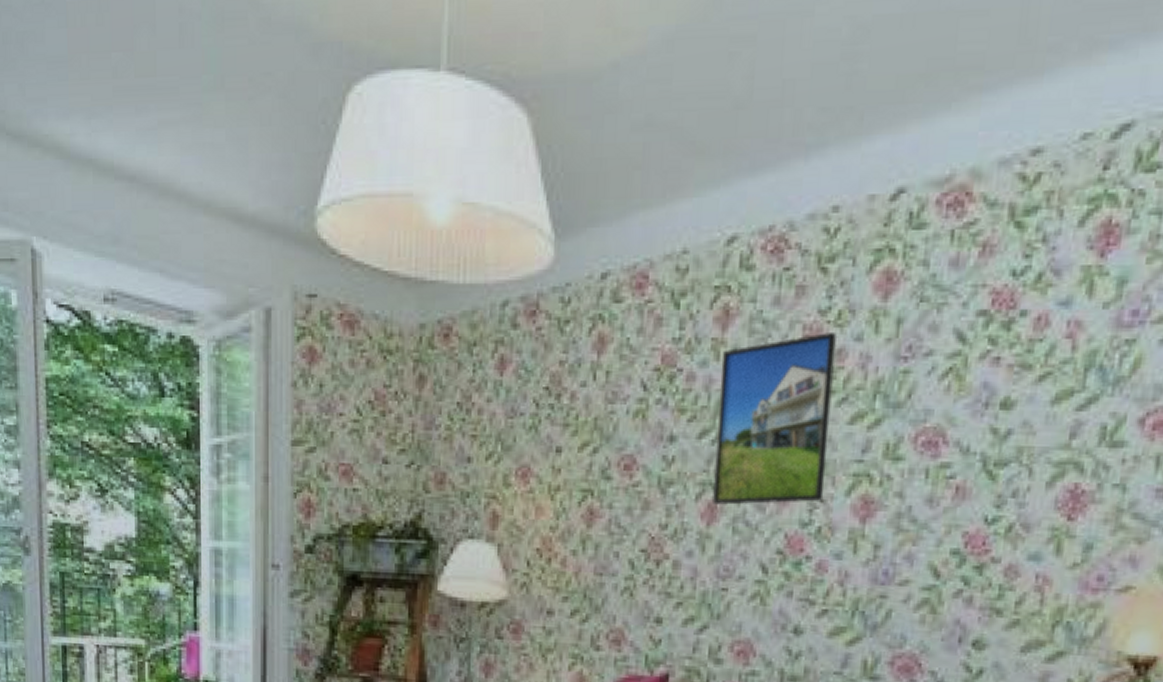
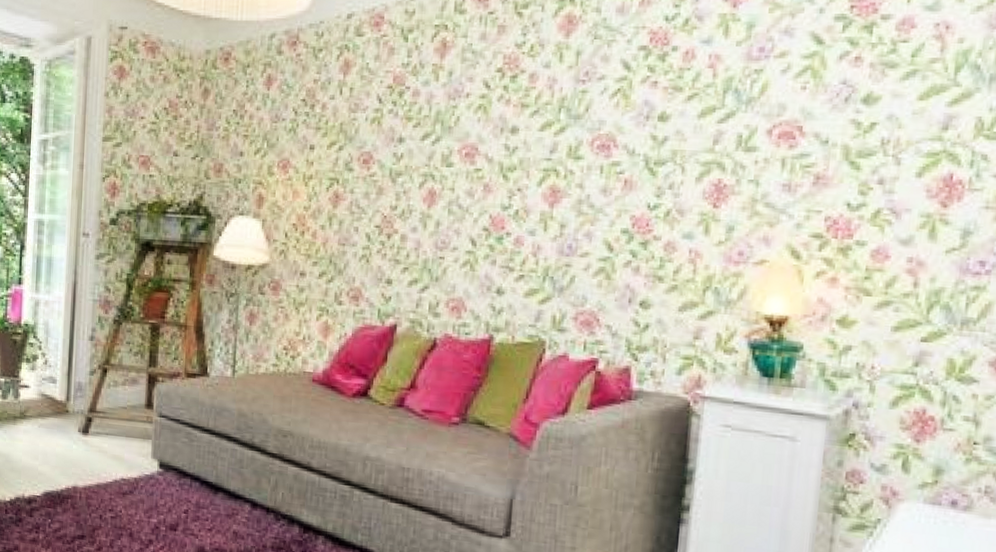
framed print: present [713,333,837,505] -> none [433,61,530,192]

